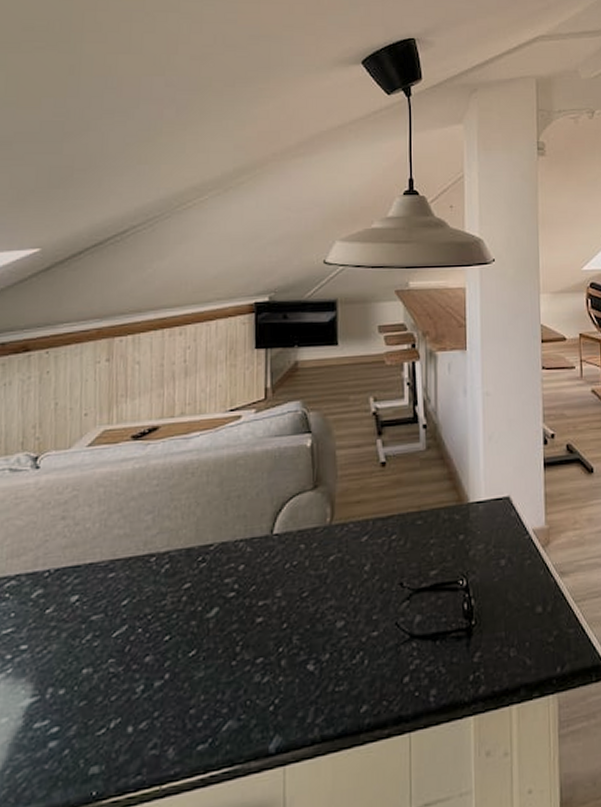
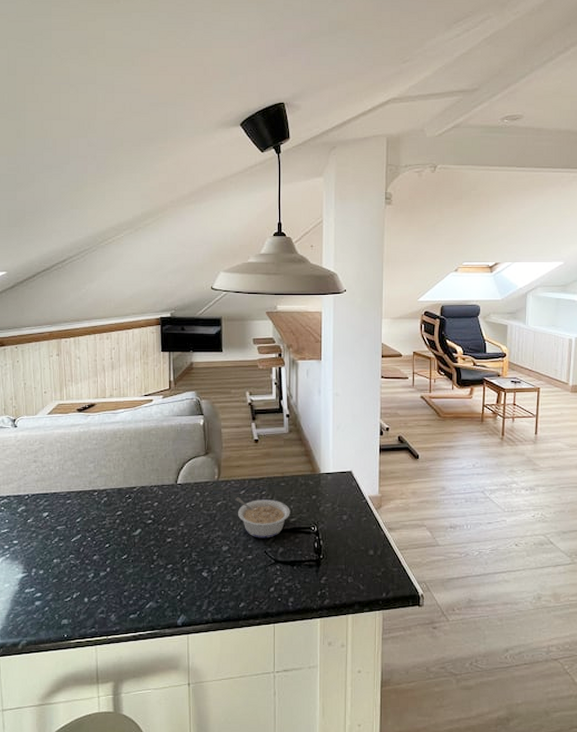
legume: none [354,545,430,604] -> present [235,497,290,538]

